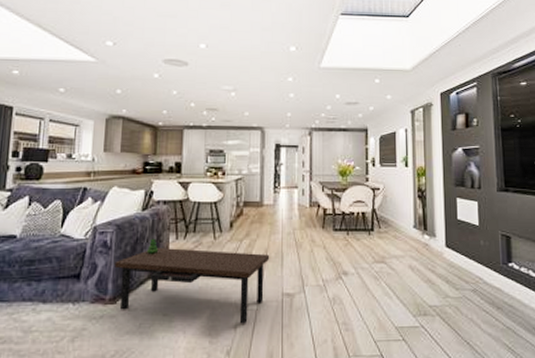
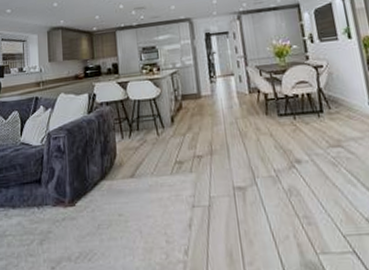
coffee table: present [114,238,270,324] -> none [69,139,216,222]

